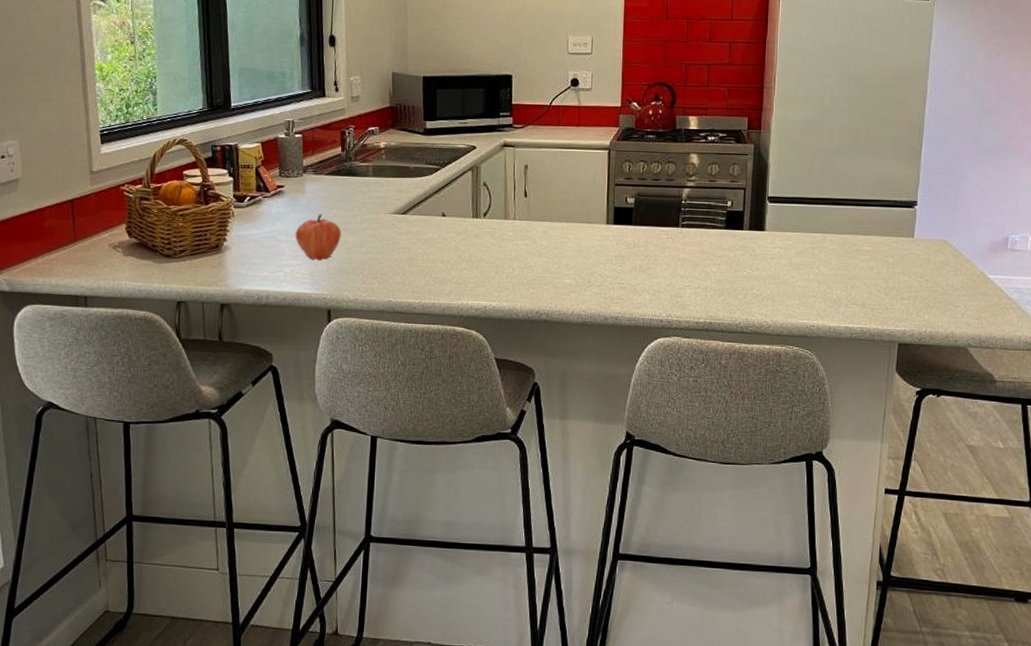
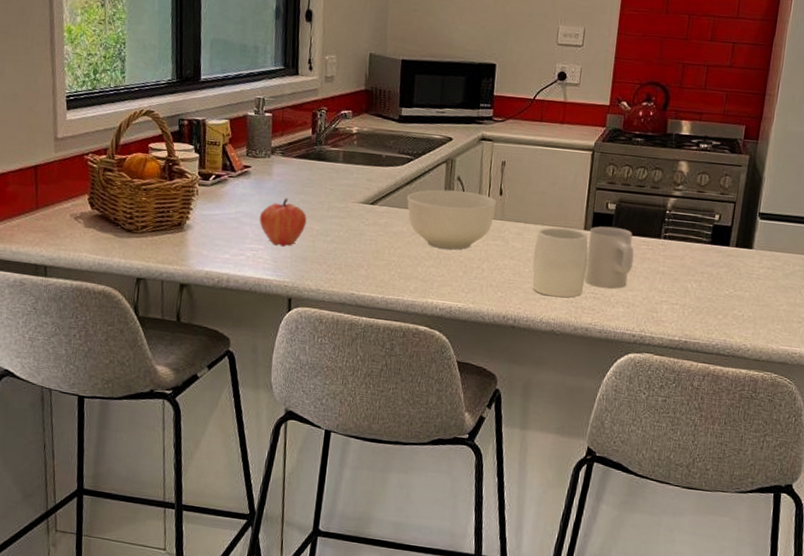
bowl: none [437,195,523,252] -> present [407,189,497,250]
mug: none [560,223,612,290] -> present [532,227,589,298]
cup: none [611,219,655,279] -> present [584,226,634,290]

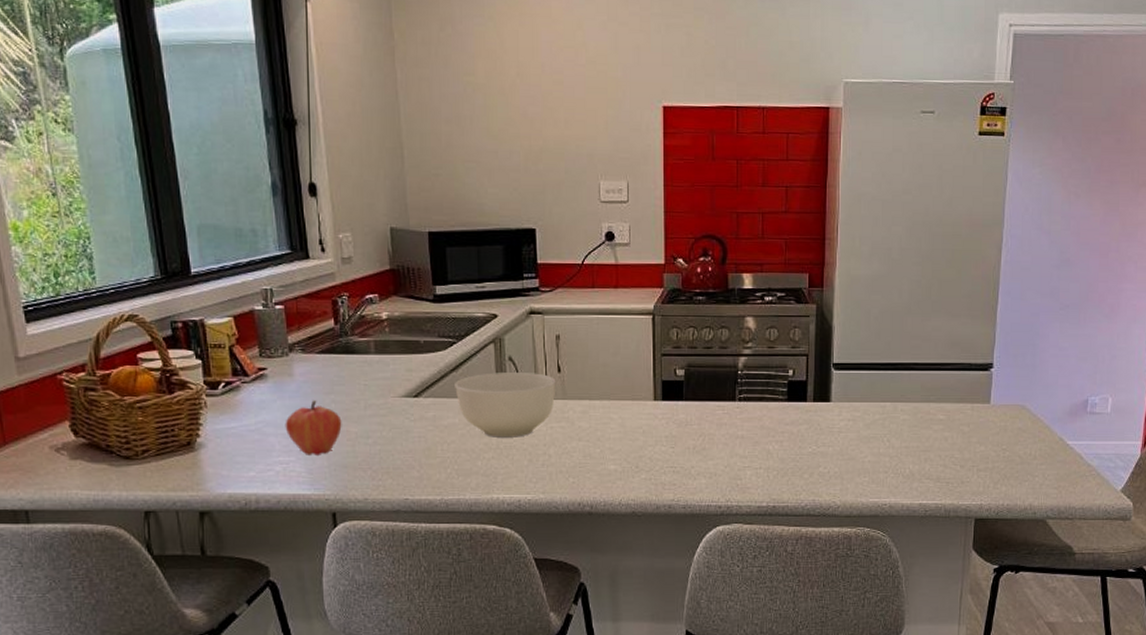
mug: present [532,227,589,298] -> none [603,400,661,476]
cup: present [584,226,634,290] -> none [660,394,710,461]

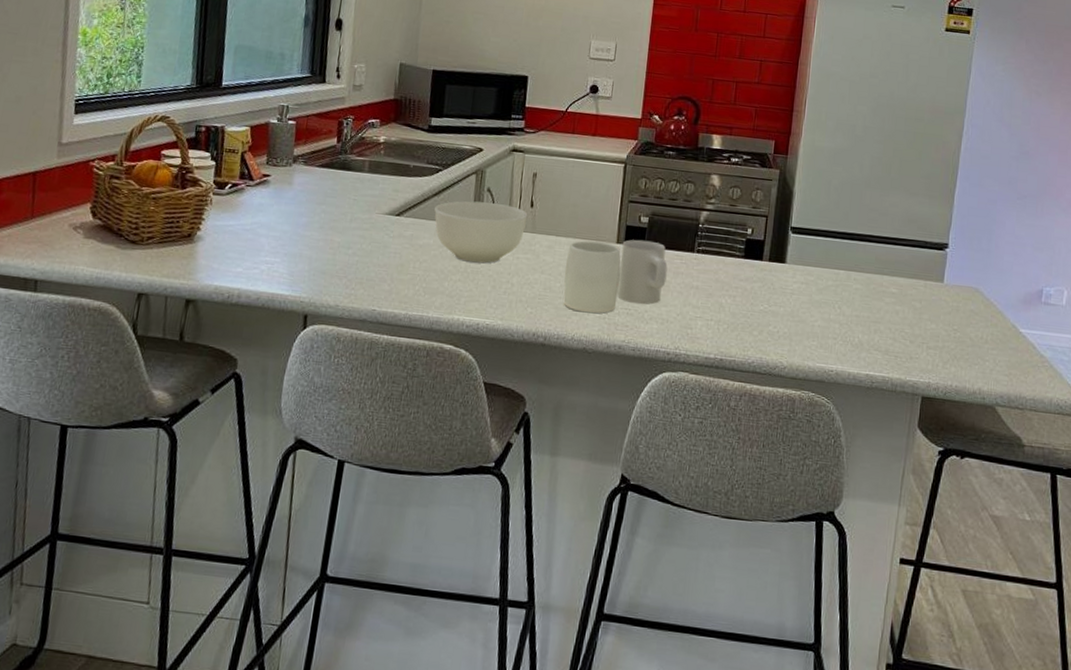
fruit: present [285,400,342,457] -> none [276,208,328,261]
mug: none [603,400,661,476] -> present [563,240,621,314]
cup: none [660,394,710,461] -> present [617,239,668,305]

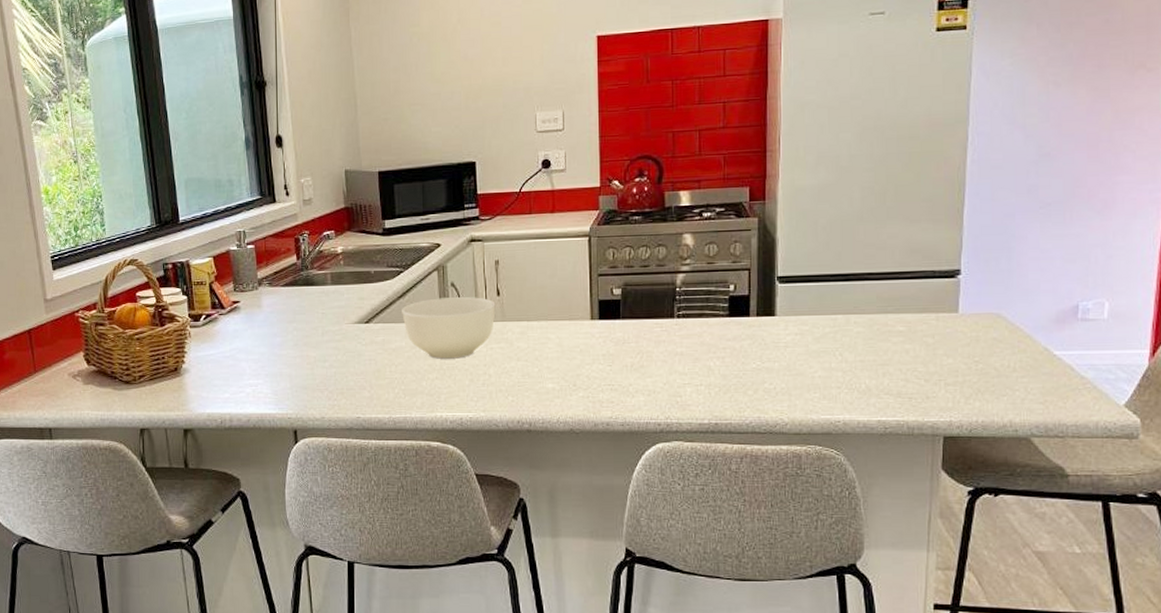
mug: present [563,240,621,314] -> none [540,320,599,394]
cup: present [617,239,668,305] -> none [596,312,648,379]

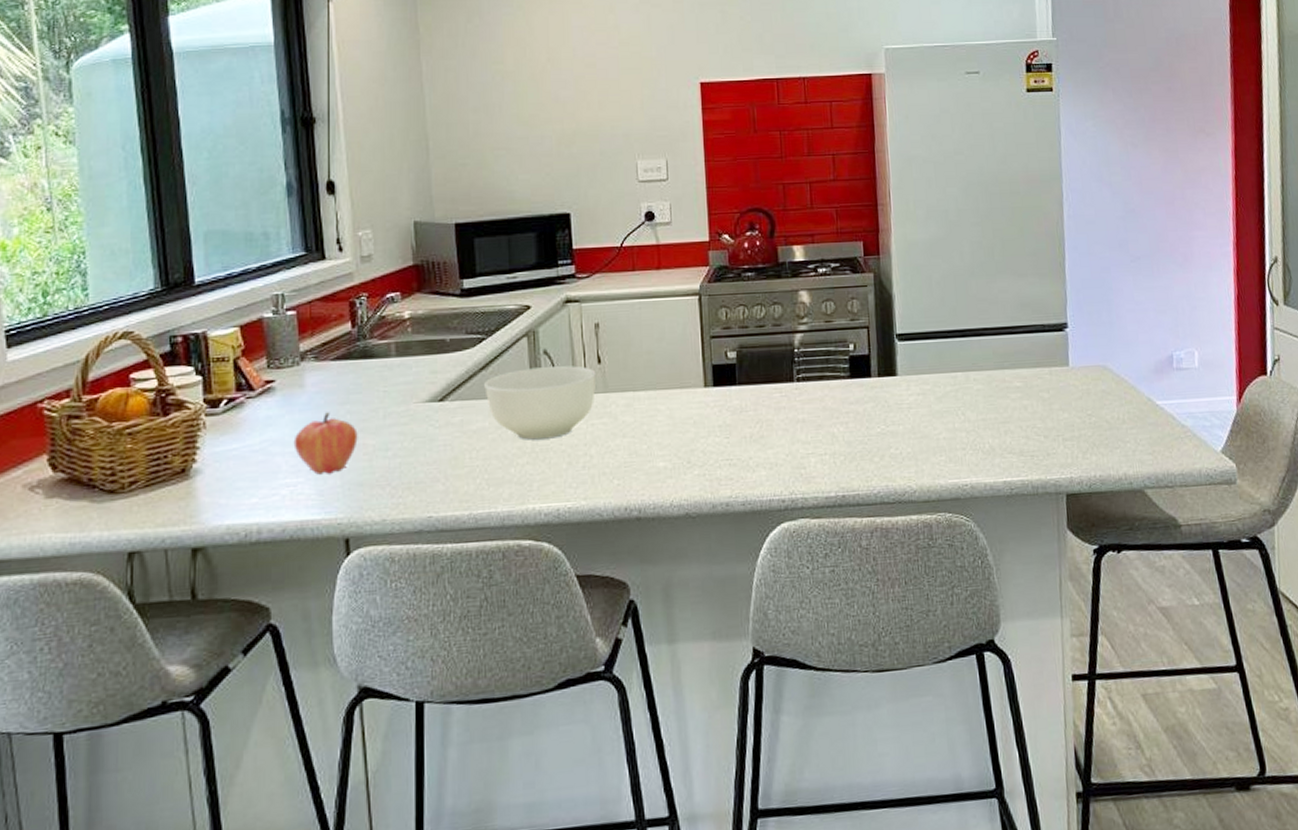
fruit: none [254,328,303,379] -> present [293,412,358,476]

